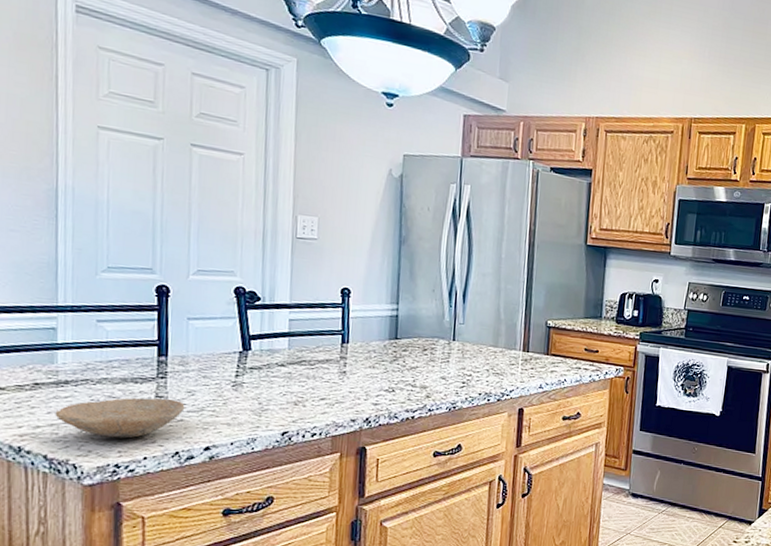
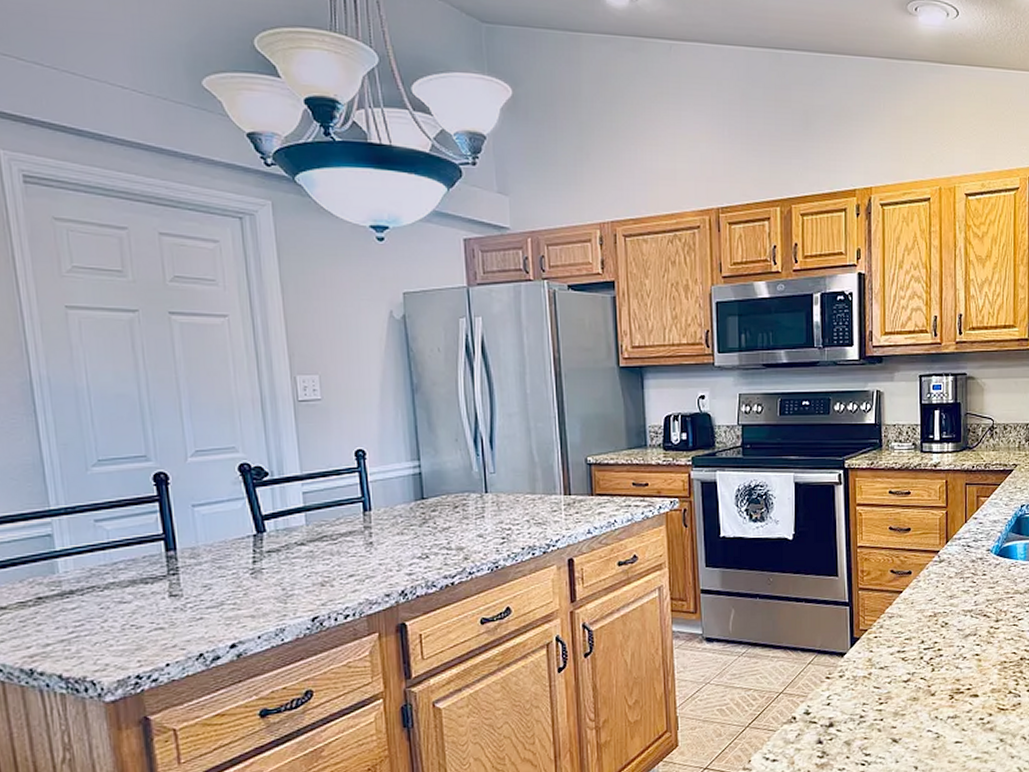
bowl: present [55,397,185,439] -> none [64,596,203,647]

